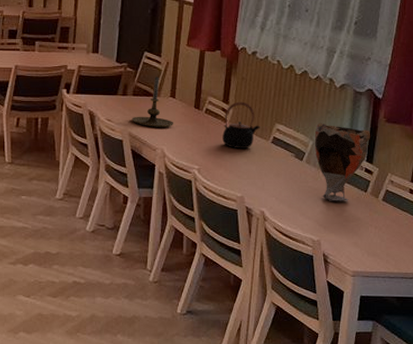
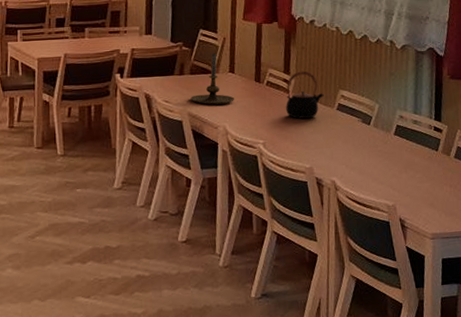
vase: present [314,122,371,201] -> none [380,85,437,164]

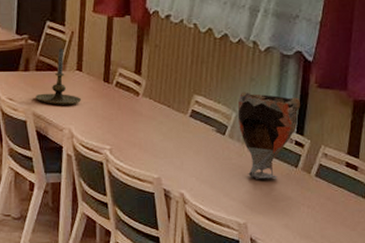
teapot: present [286,71,324,119] -> none [135,72,177,126]
vase: none [380,85,437,164] -> present [237,91,301,179]

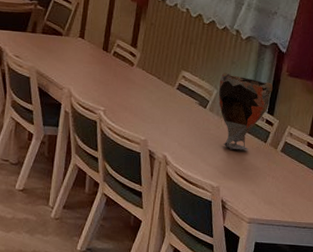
candle holder: present [35,48,82,105] -> none [40,16,82,68]

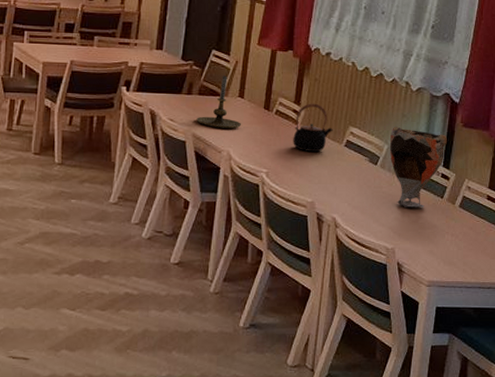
candle holder: none [40,16,82,68] -> present [196,76,242,129]
teapot: none [129,46,167,94] -> present [293,103,333,153]

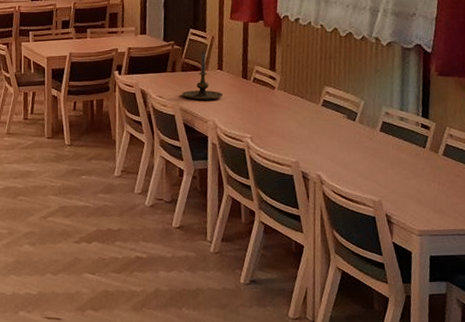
teapot: present [293,103,333,153] -> none [272,68,309,115]
vase: present [389,126,448,208] -> none [365,81,424,160]

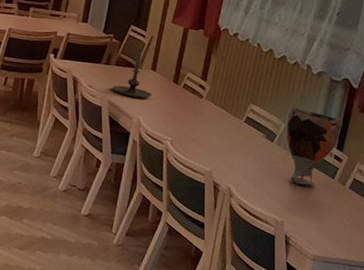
vase: none [365,81,424,160] -> present [286,106,344,186]

